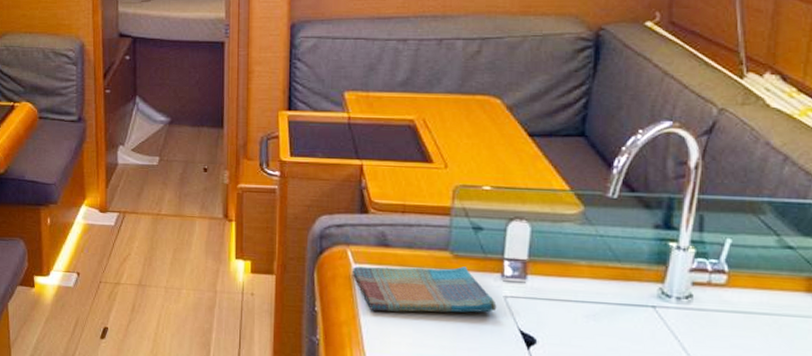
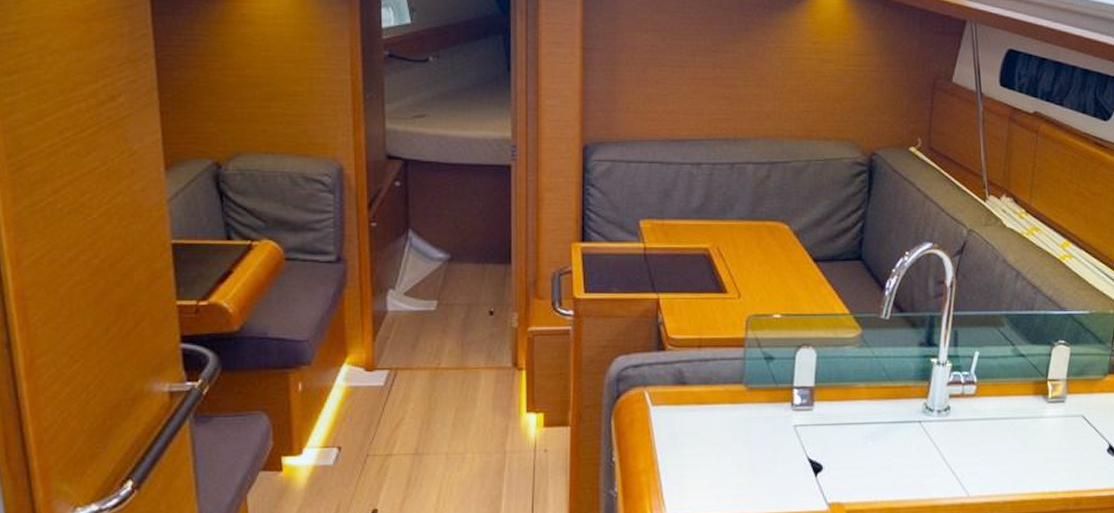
dish towel: present [352,266,497,313] -> none [649,399,787,455]

